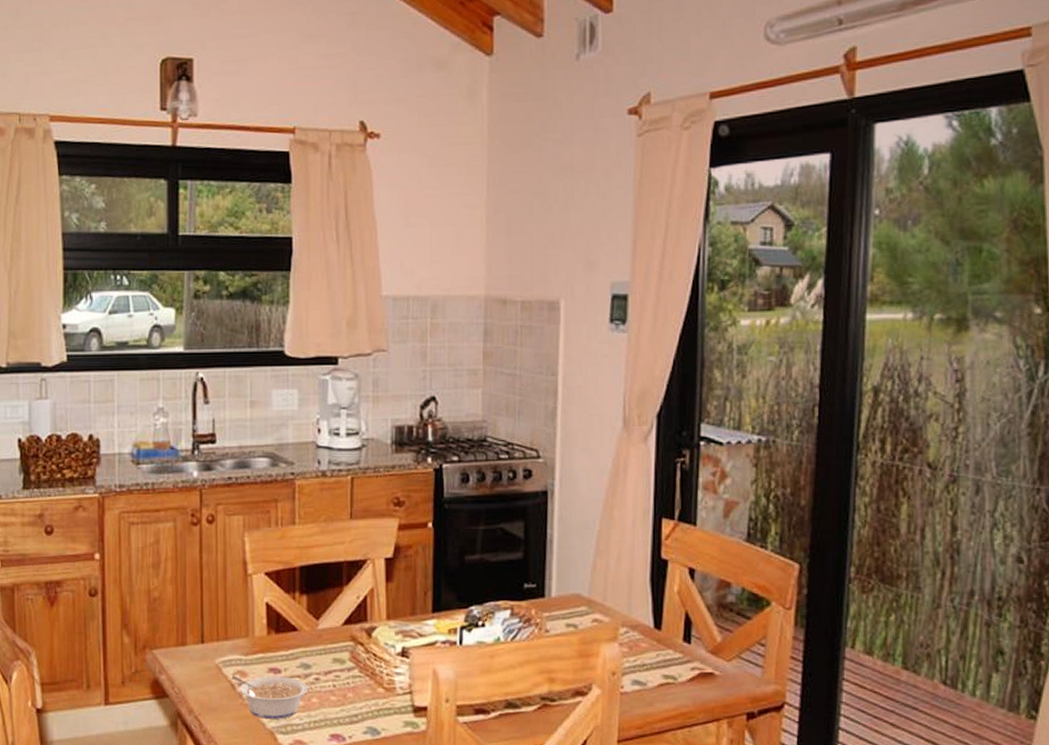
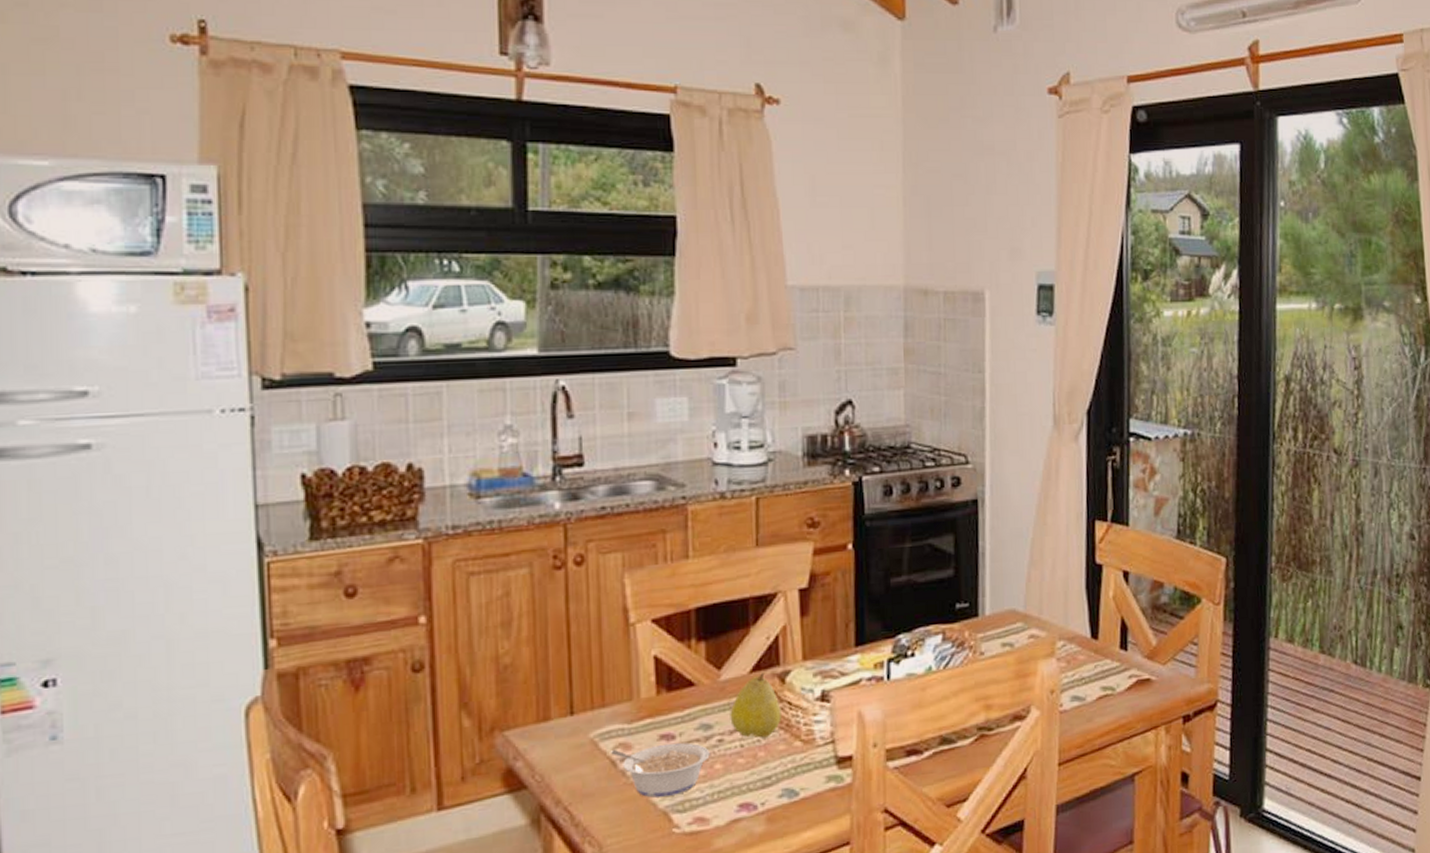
fruit: none [325,625,368,682] -> present [730,672,782,738]

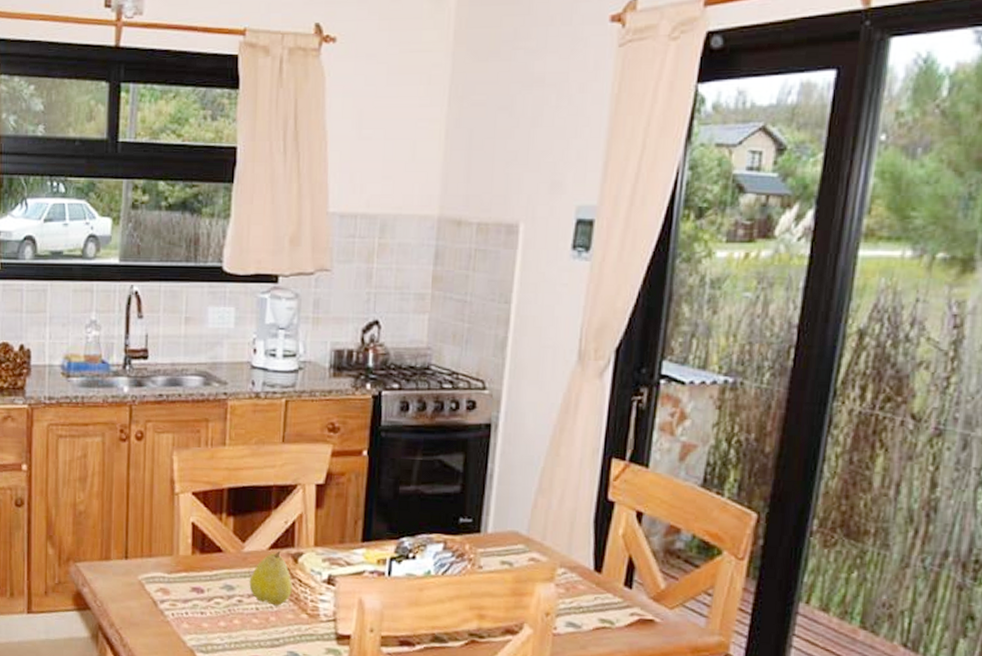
legume: present [611,743,710,798] -> none [154,592,231,638]

